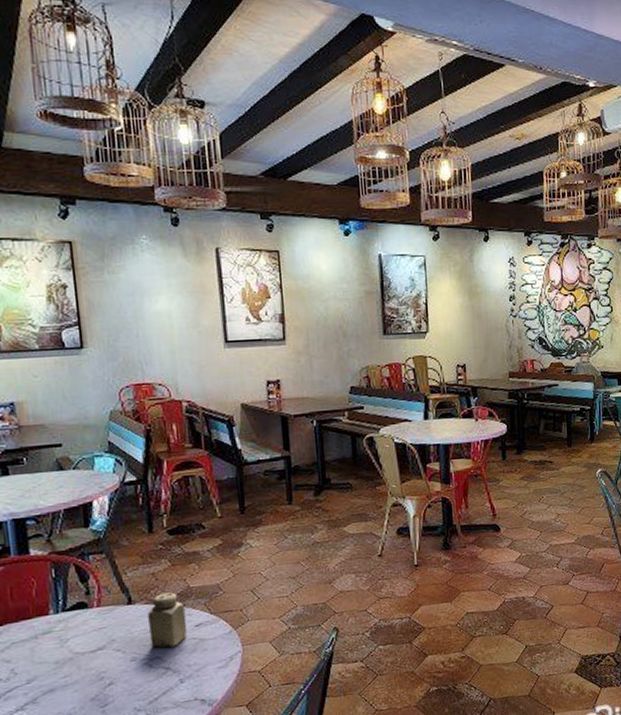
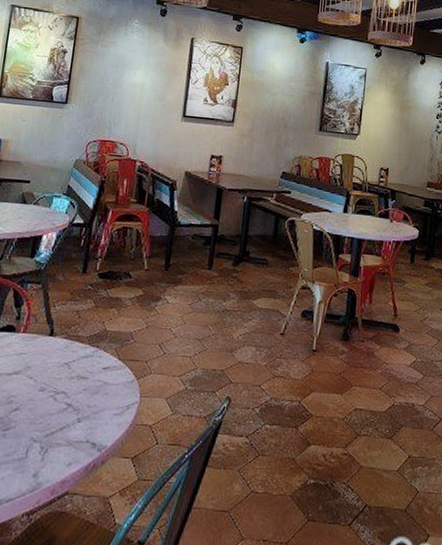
salt shaker: present [148,592,188,648] -> none [60,331,98,385]

